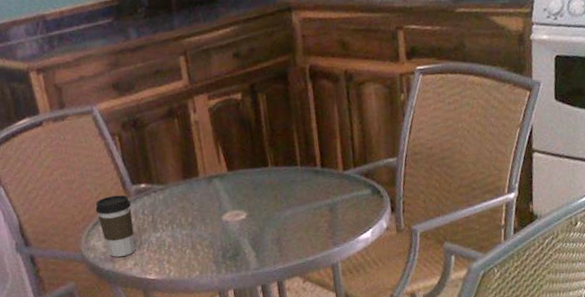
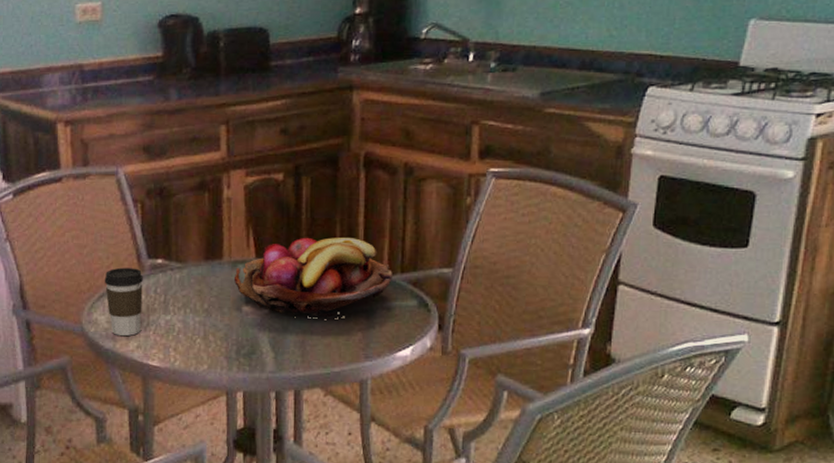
fruit basket: none [211,142,347,218] -> present [233,237,392,318]

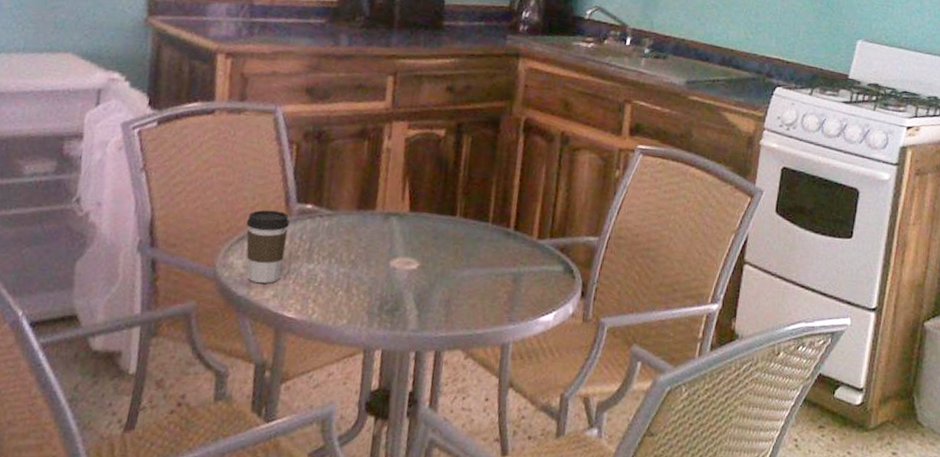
fruit basket: present [233,237,392,318] -> none [384,194,542,279]

